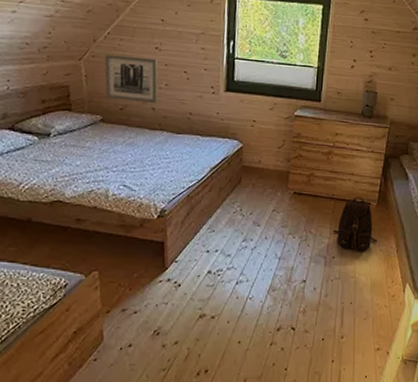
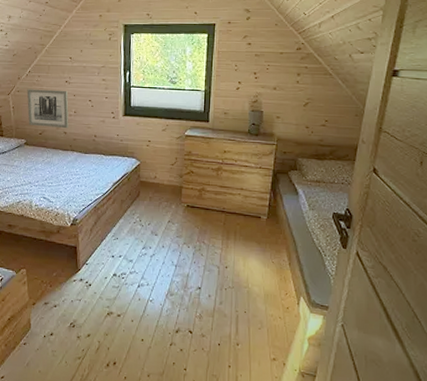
backpack: present [332,196,377,251] -> none [224,210,269,263]

